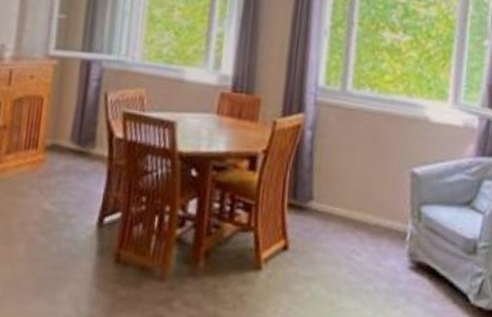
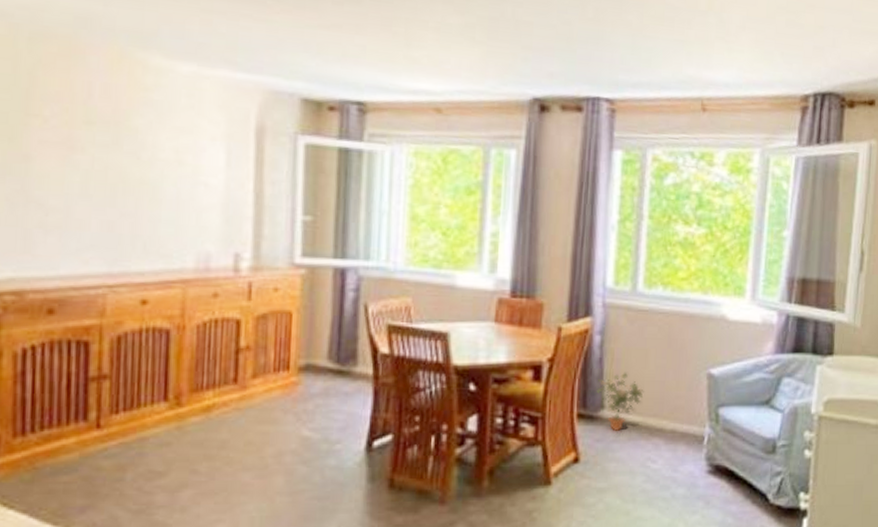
potted plant: none [306,166,351,223] -> present [596,372,644,432]

